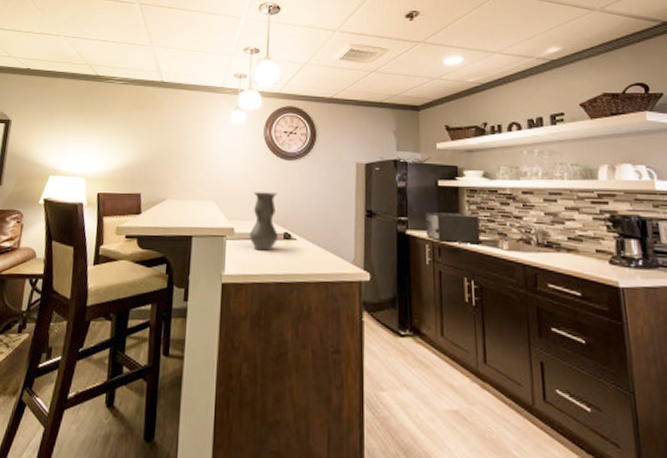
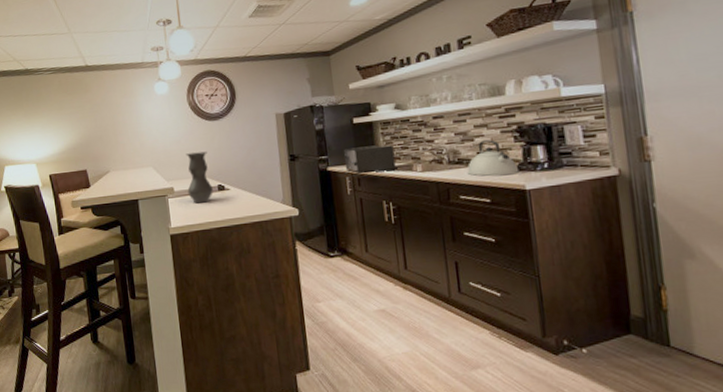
kettle: none [556,225,613,268] -> present [466,139,520,176]

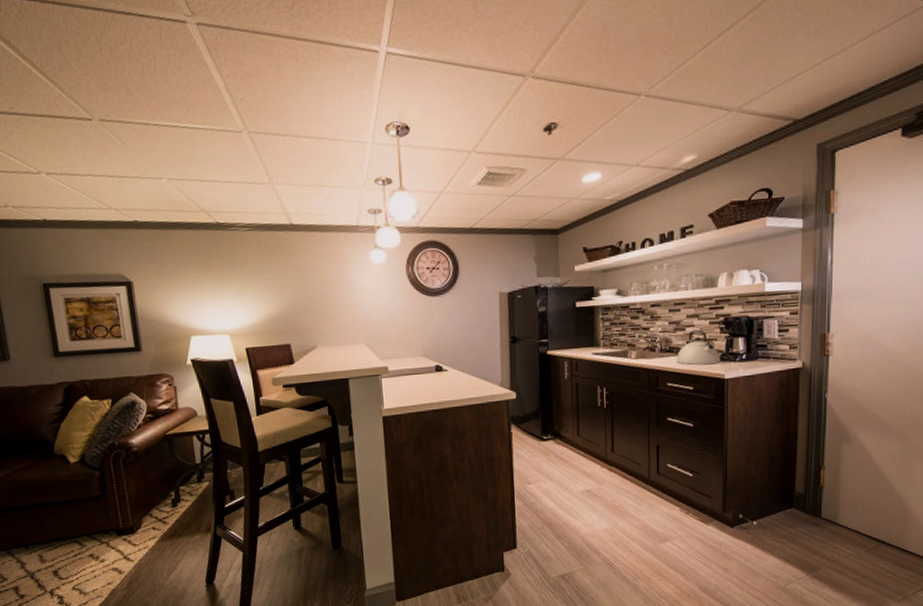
vase: present [186,151,213,204] -> none [402,329,430,385]
toaster: present [343,145,396,175] -> none [563,330,612,359]

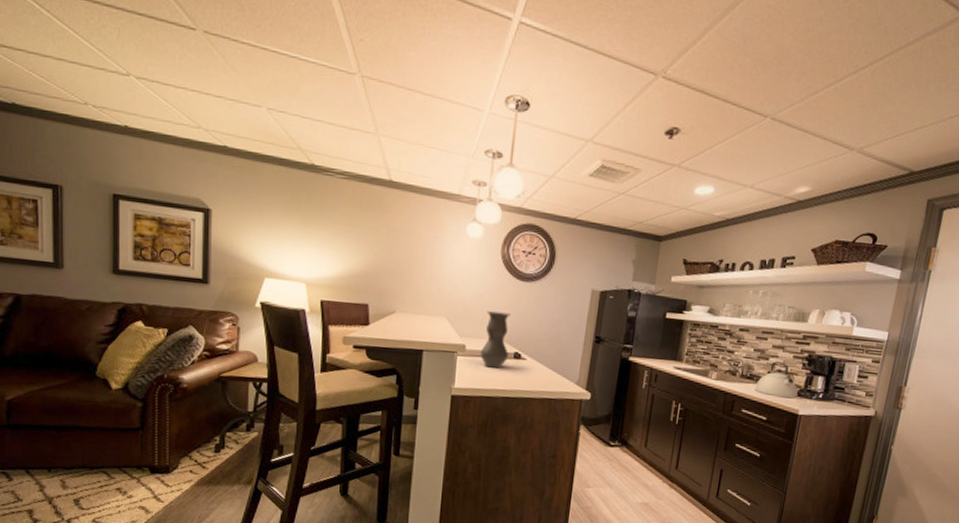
vase: none [402,329,430,385] -> present [480,311,511,369]

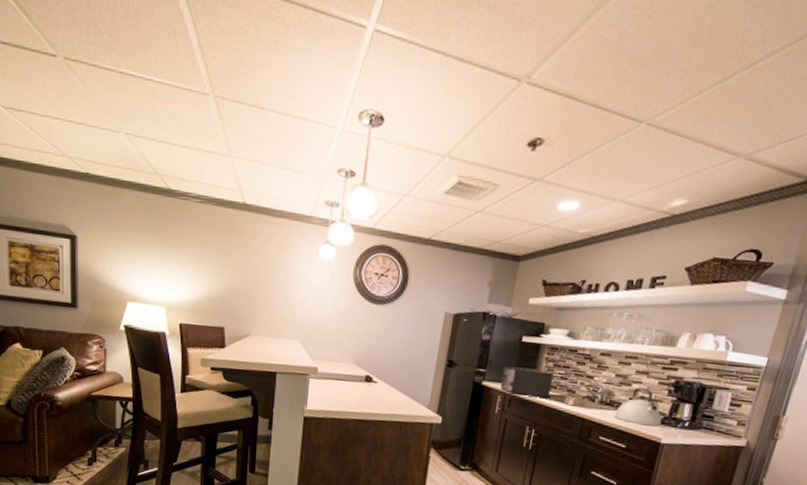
vase: present [480,311,511,369] -> none [332,334,362,391]
toaster: none [646,342,697,374] -> present [500,366,554,399]

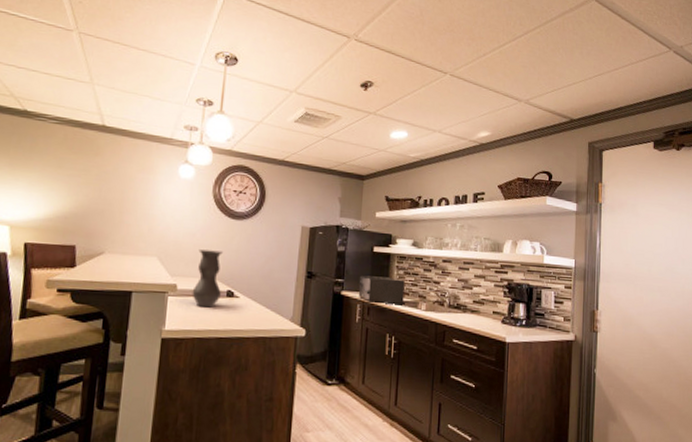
vase: none [332,334,362,391] -> present [192,249,223,308]
kettle: present [613,387,662,427] -> none [462,290,504,327]

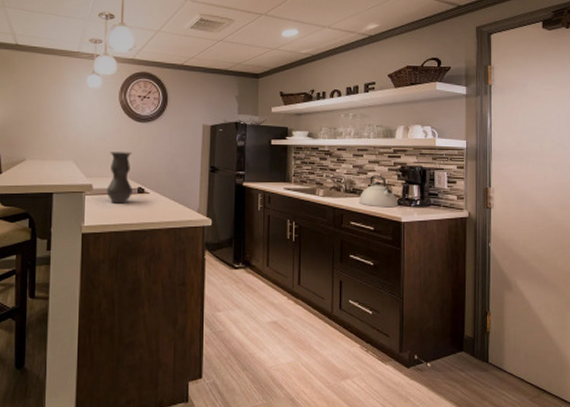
toaster: present [358,275,405,306] -> none [259,167,302,193]
kettle: none [462,290,504,327] -> present [358,175,398,208]

